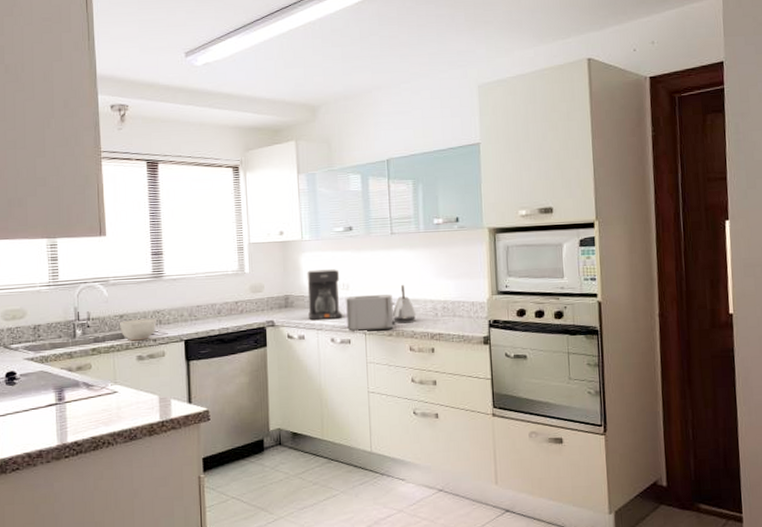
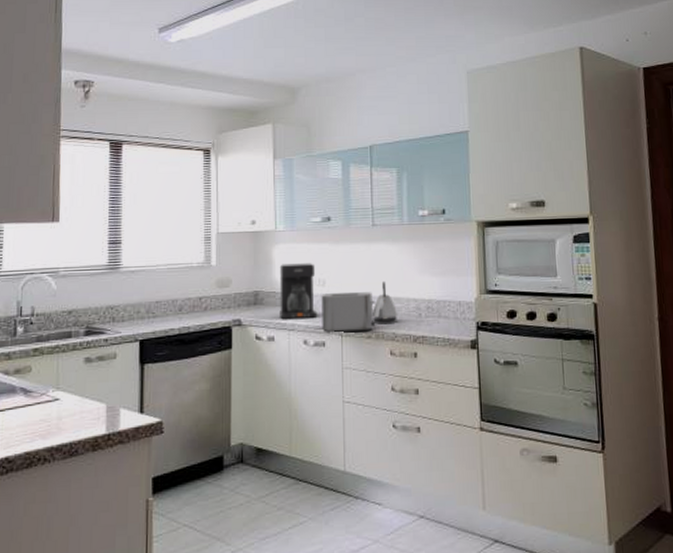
bowl: present [119,319,157,341] -> none [66,316,109,341]

